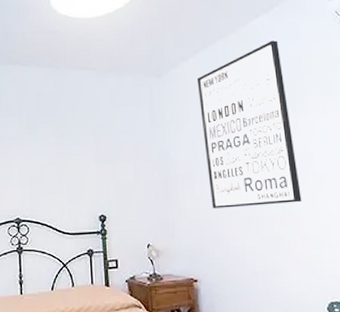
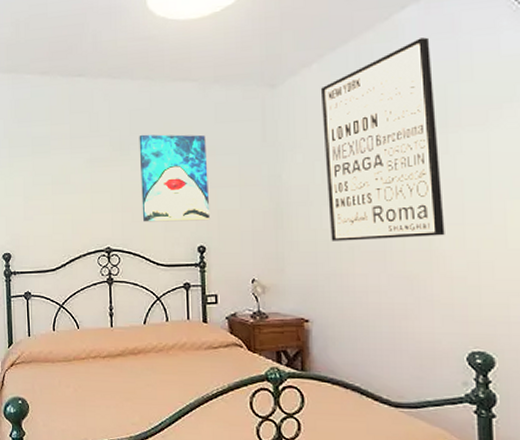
wall art: none [45,115,110,194] -> present [139,134,211,222]

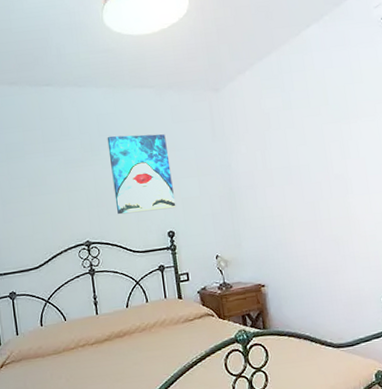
wall art: present [320,37,445,241] -> none [254,49,357,216]

